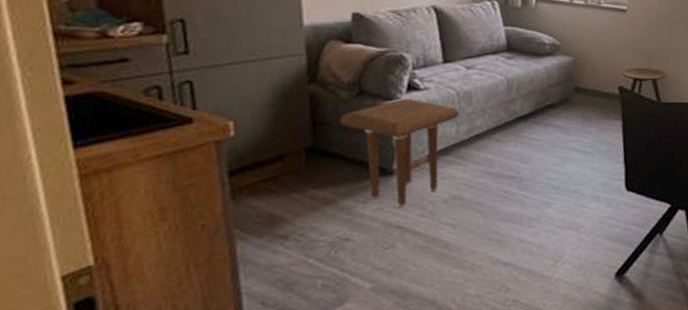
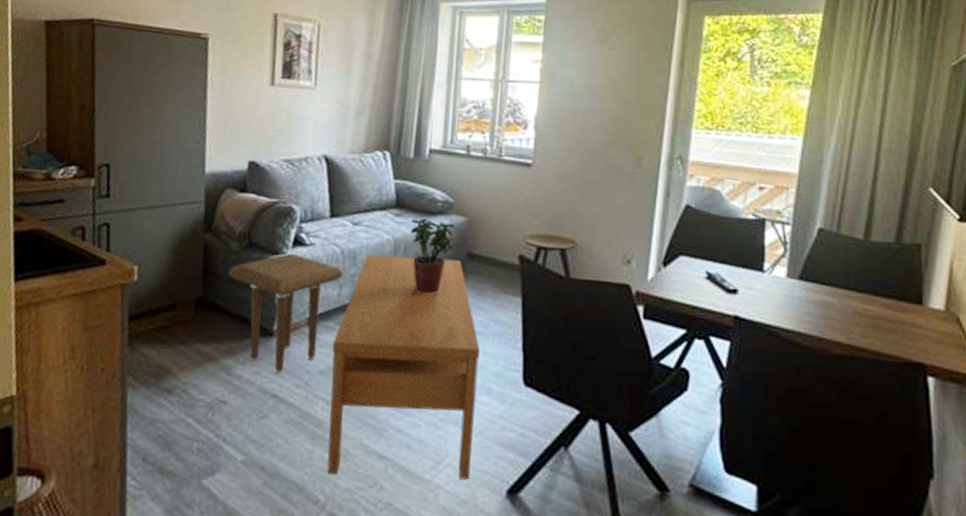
coffee table: none [454,94,588,286] -> present [326,254,480,480]
potted plant: none [522,59,564,125] -> present [410,218,457,294]

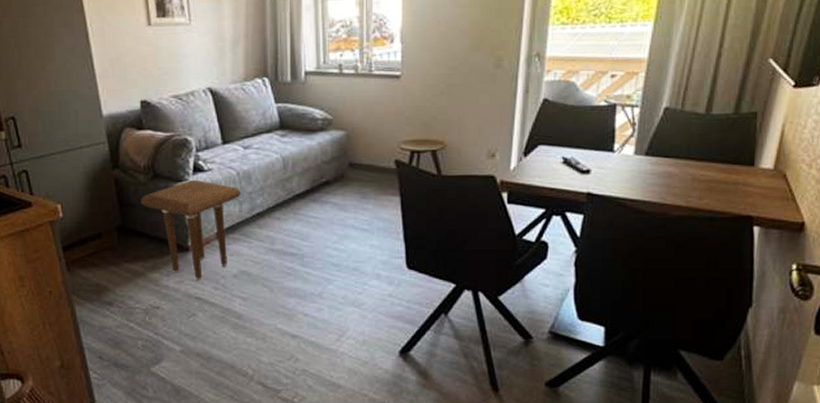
coffee table: present [326,254,480,480] -> none [241,170,368,354]
potted plant: present [410,218,457,294] -> none [296,136,338,202]

